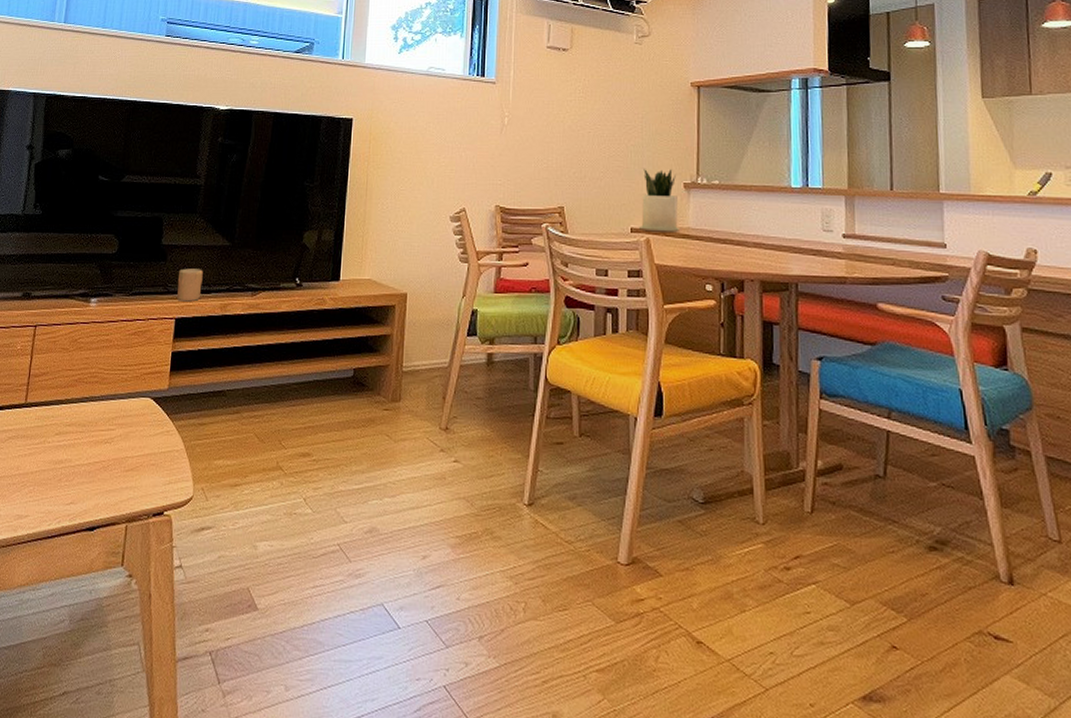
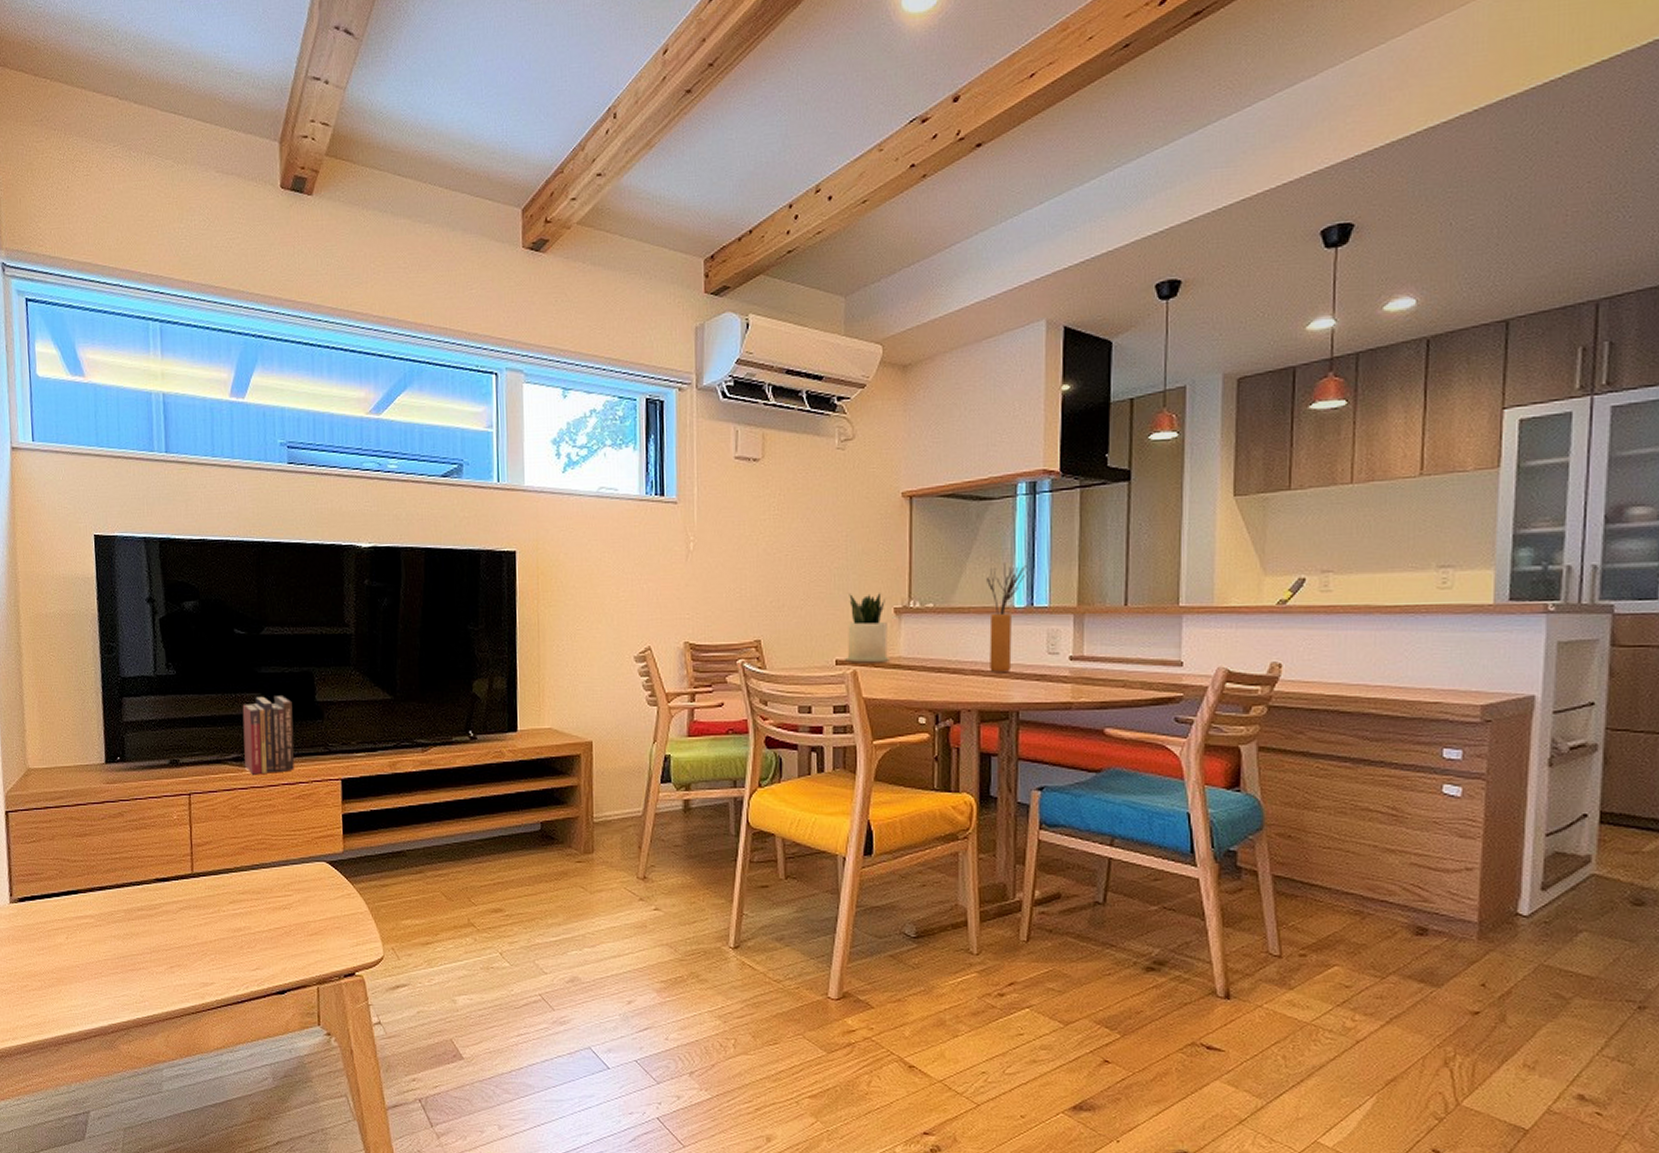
books: none [90,237,141,311] -> present [242,694,294,775]
candle: present [177,268,203,302] -> none [338,726,367,761]
vase: none [765,147,801,246] -> present [985,563,1026,672]

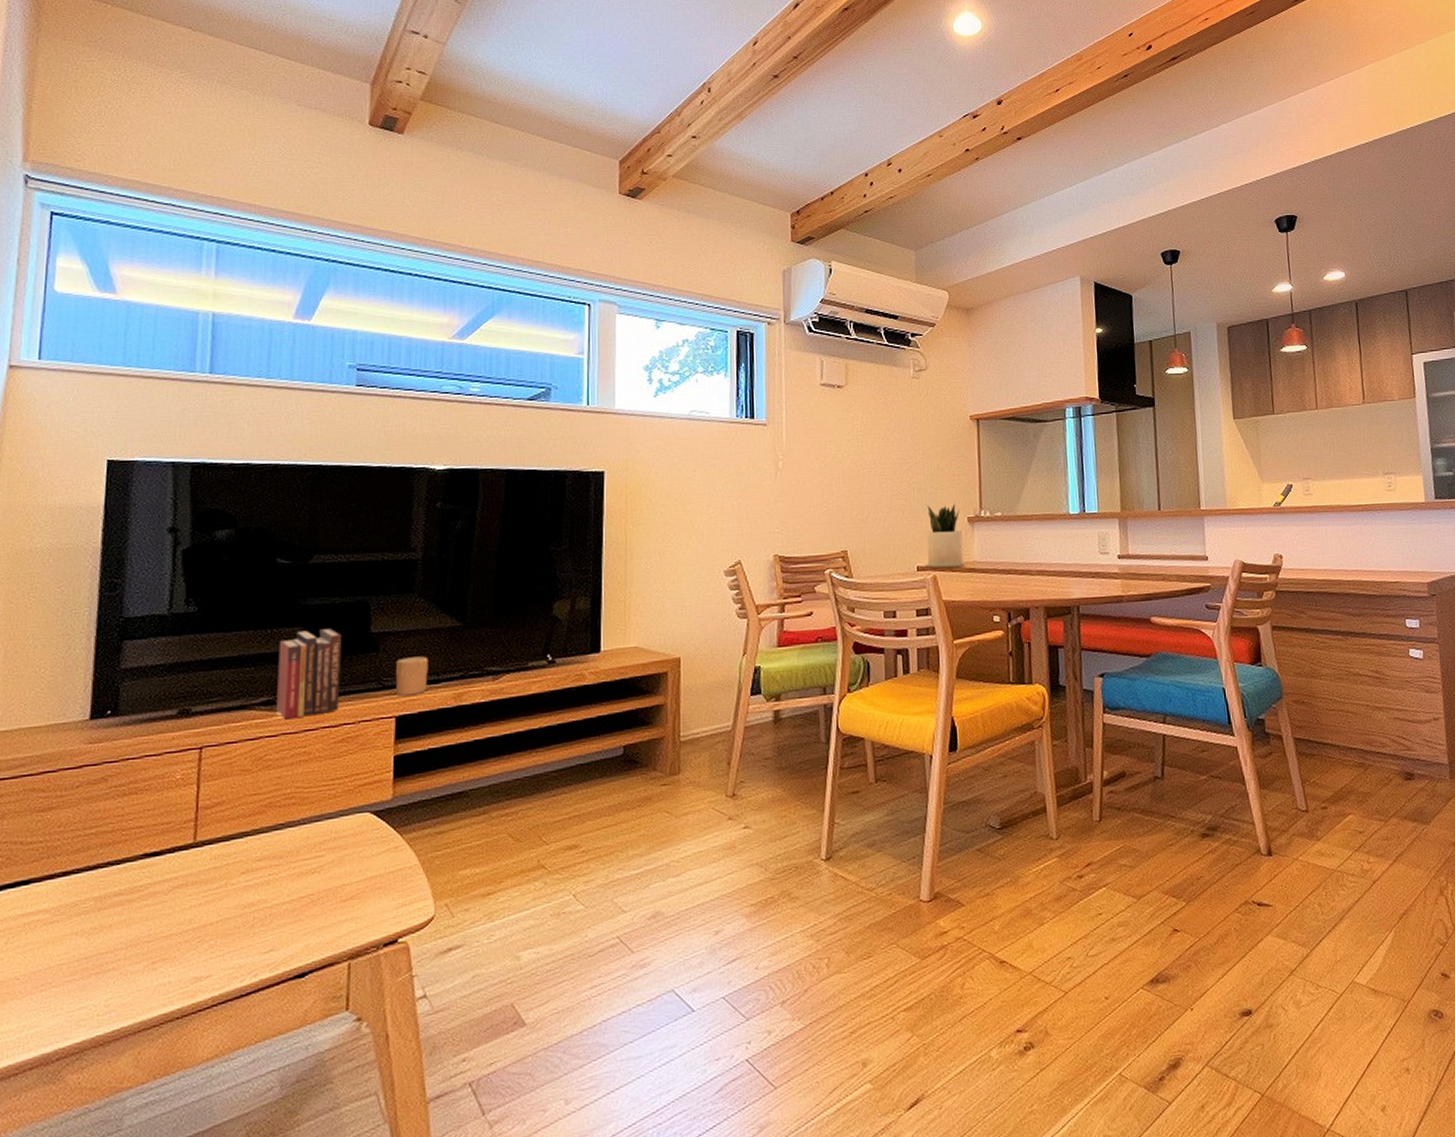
candle: none [338,726,367,761] -> present [395,656,428,696]
vase: present [985,563,1026,672] -> none [1044,476,1077,572]

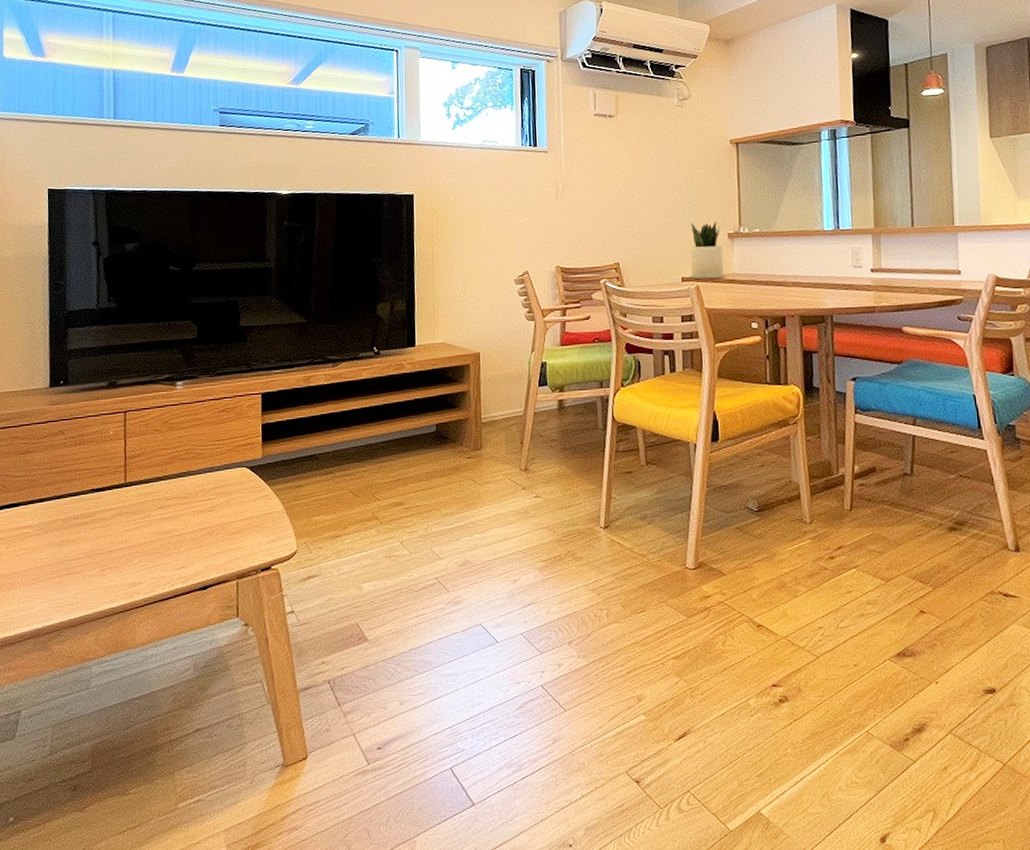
books: present [277,627,342,720] -> none [174,321,220,393]
candle: present [395,656,428,696] -> none [259,346,284,378]

